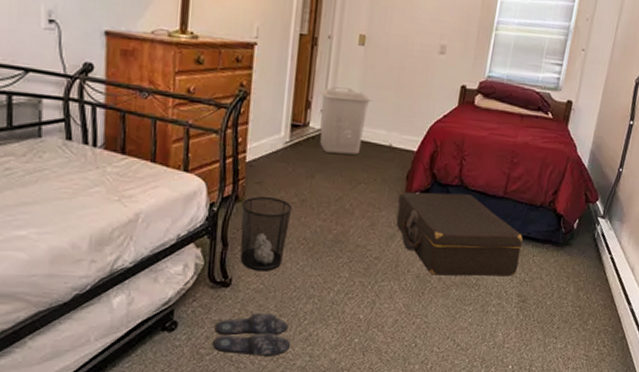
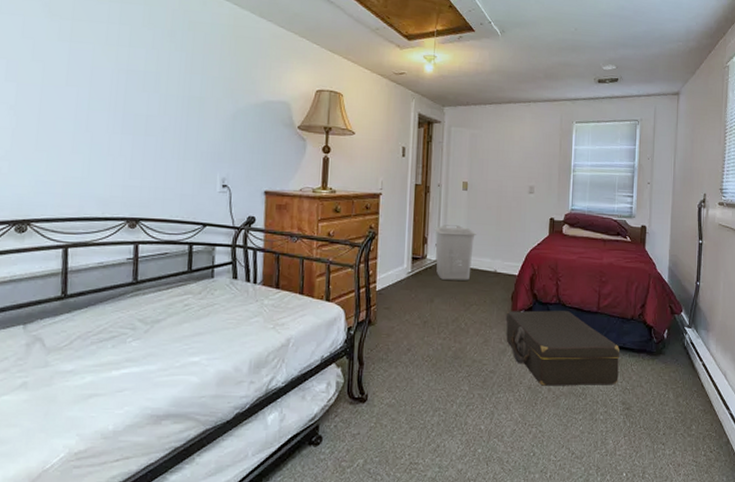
slippers: present [213,313,290,356] -> none [353,427,421,468]
waste bin: present [240,196,293,271] -> none [374,319,417,387]

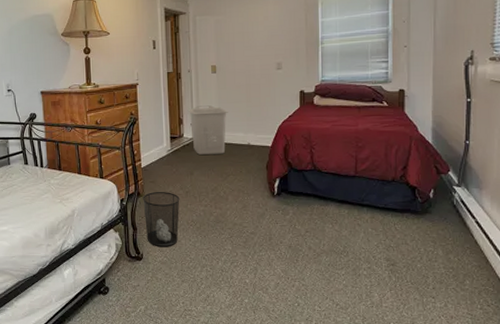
waste bin: none [374,319,417,387] -> present [143,191,180,247]
suitcase: present [505,310,620,386] -> none [262,176,382,245]

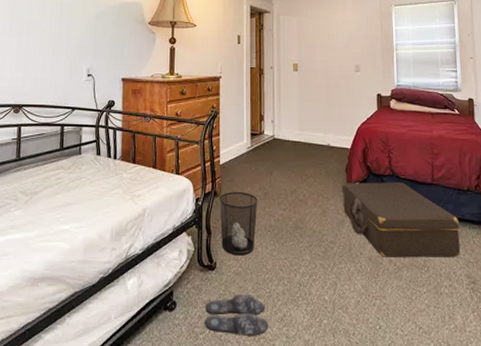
slippers: none [135,280,193,314] -> present [205,294,268,336]
laundry basket: present [187,105,228,155] -> none [269,103,309,154]
suitcase: none [262,176,382,245] -> present [341,182,461,258]

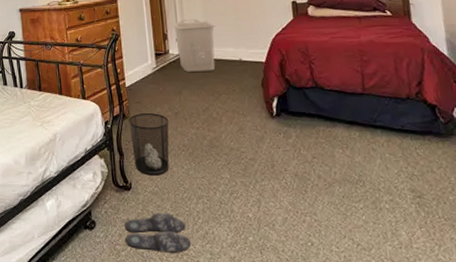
laundry basket: none [269,103,309,154] -> present [172,19,216,72]
suitcase: present [341,182,461,258] -> none [258,94,402,173]

